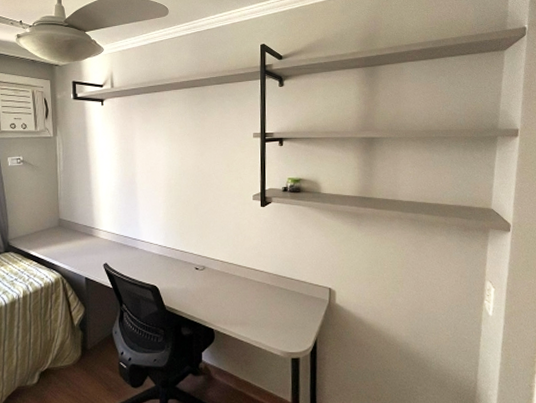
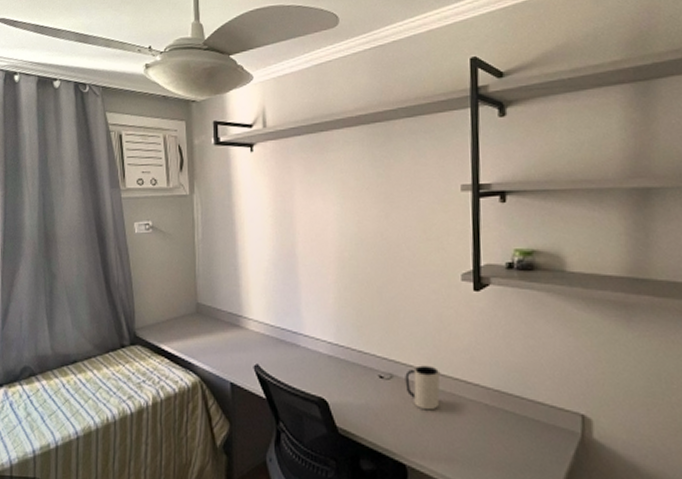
mug: none [213,259,238,291] -> present [405,365,441,411]

